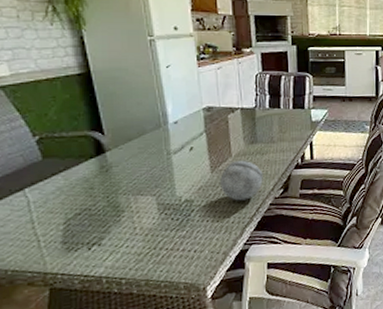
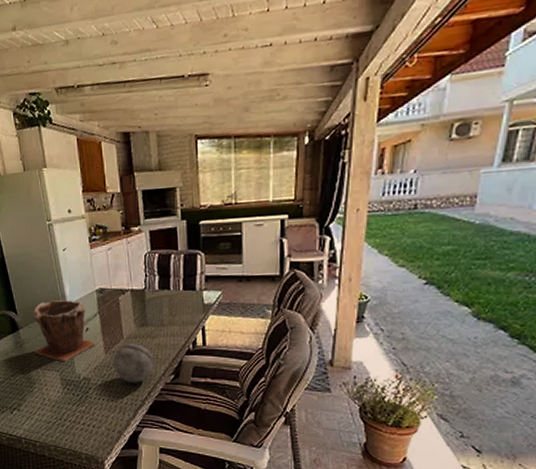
plant pot: none [124,118,200,185] -> present [33,300,95,362]

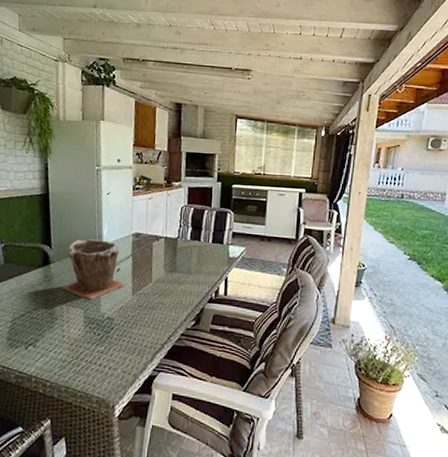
decorative orb: present [113,343,154,383] -> none [138,286,178,327]

